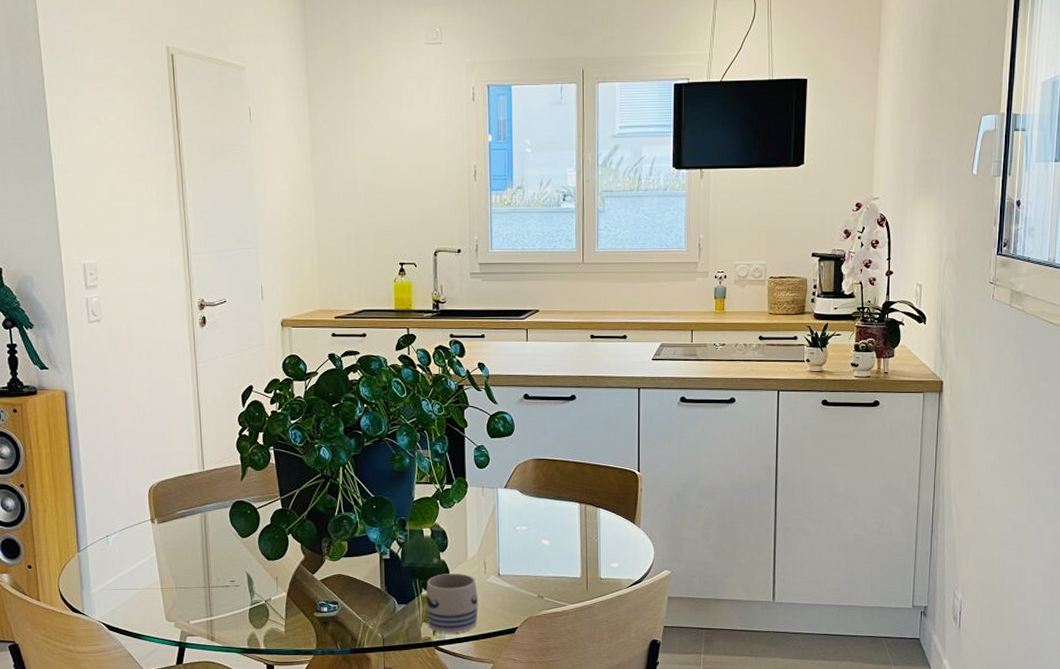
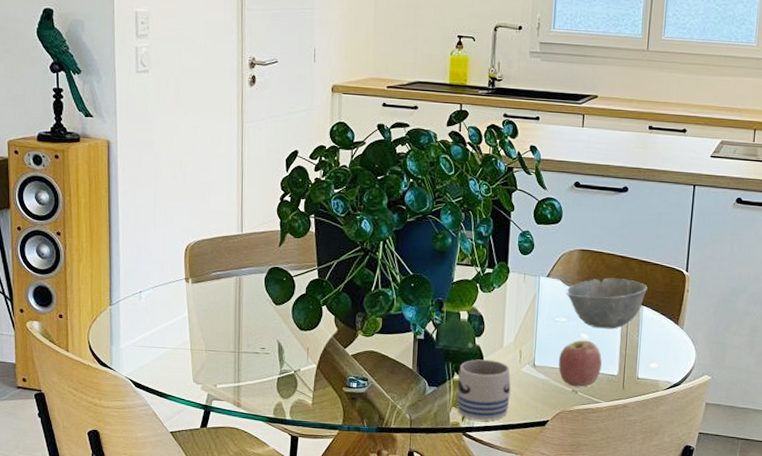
apple: none [522,546,564,592] -> present [558,340,602,387]
bowl: none [524,483,602,534] -> present [566,278,647,329]

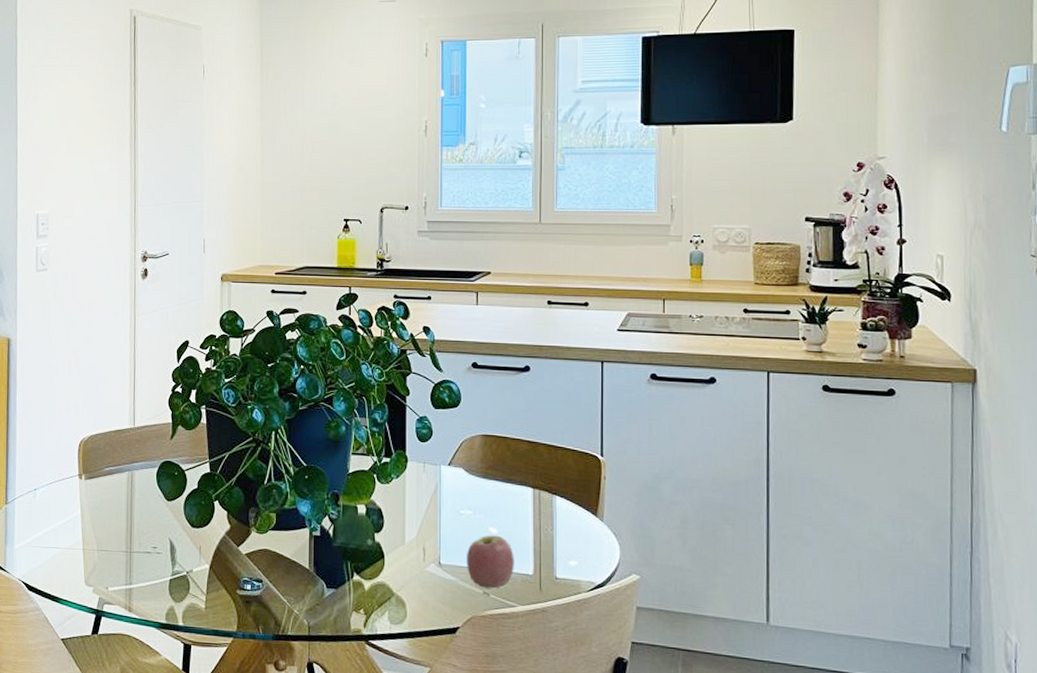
mug: present [456,359,511,421] -> none [357,557,415,628]
bowl: present [566,278,647,329] -> none [470,465,559,523]

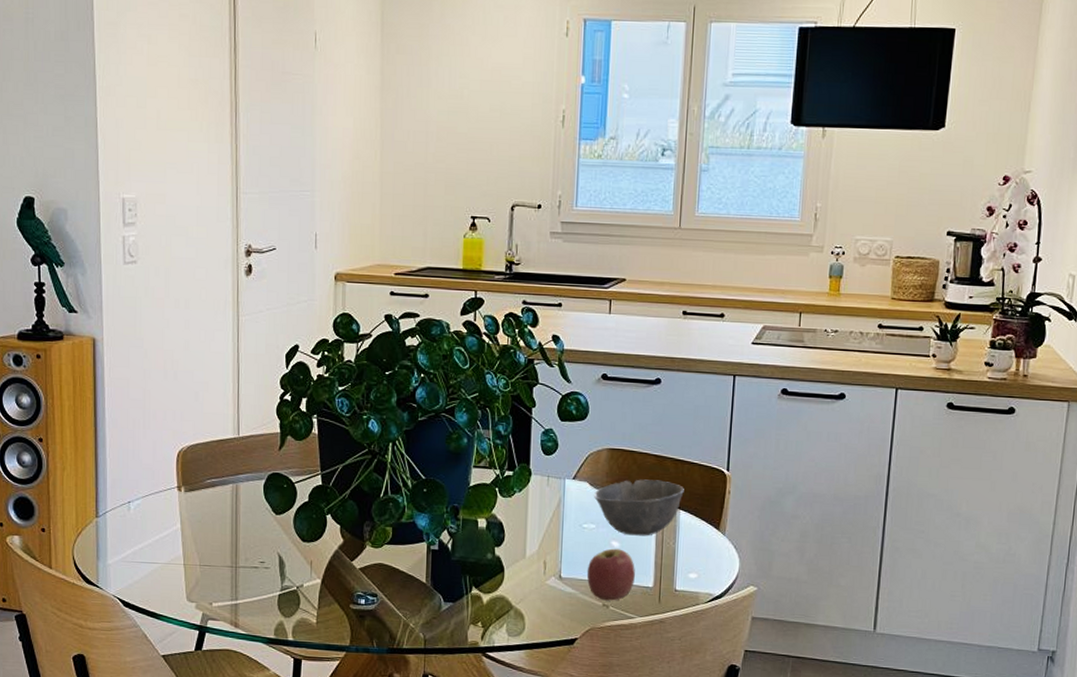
bowl: none [470,465,559,523] -> present [594,479,684,536]

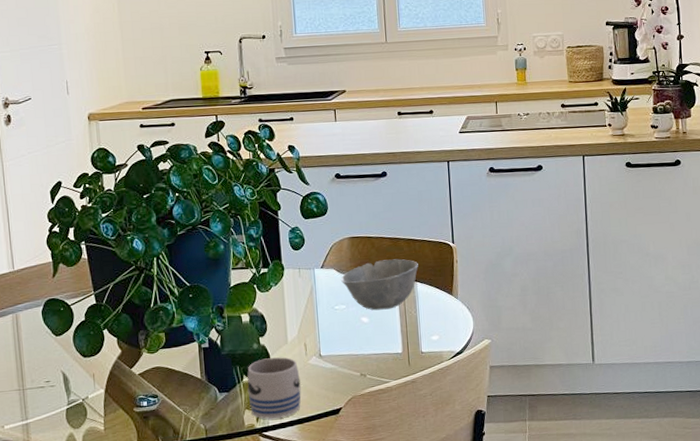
mug: none [475,571,535,640] -> present [247,357,301,419]
apple: present [586,548,635,601] -> none [343,323,386,371]

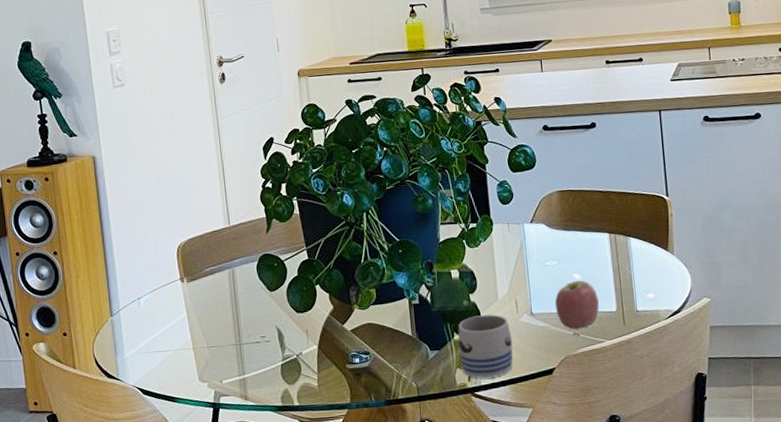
bowl: present [341,259,418,311] -> none [551,213,631,267]
apple: none [343,323,386,371] -> present [555,280,599,330]

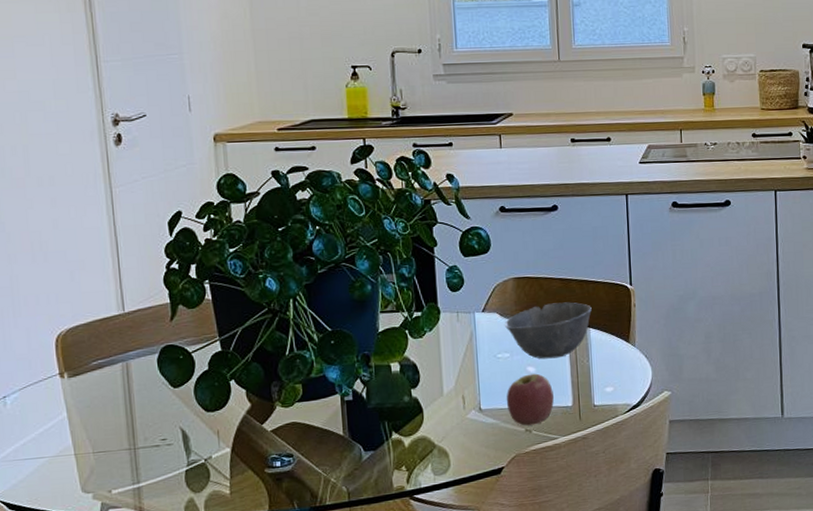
mug: present [458,314,513,379] -> none [396,411,458,480]
bowl: none [551,213,631,267] -> present [505,302,592,359]

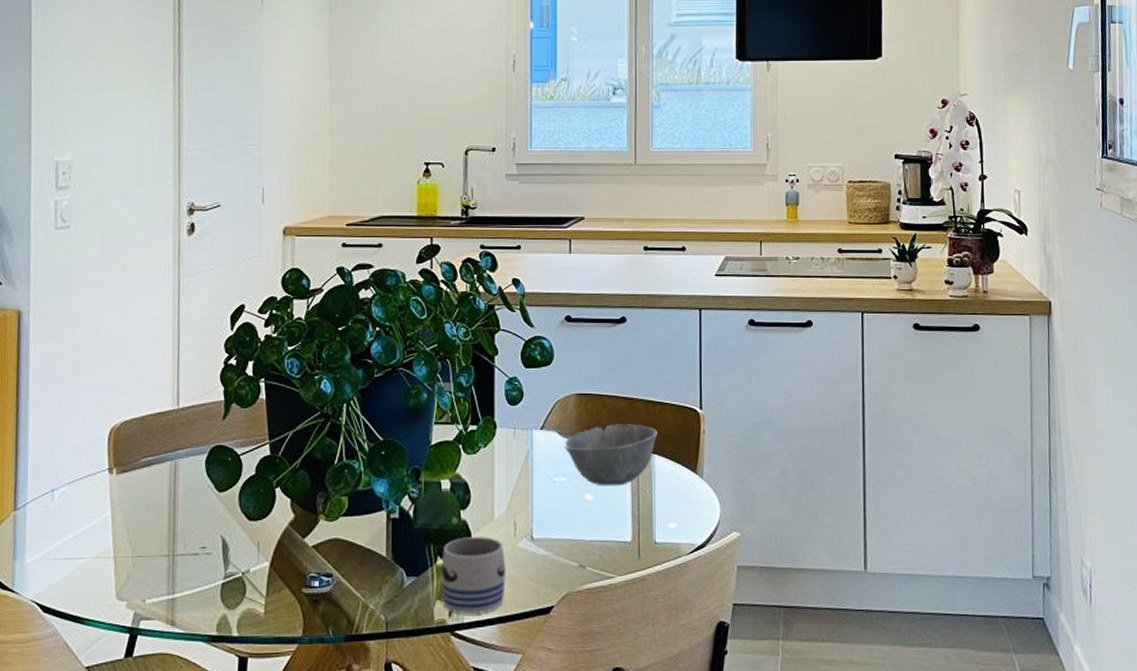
mug: none [396,411,458,480] -> present [441,537,506,615]
apple: present [506,373,554,426] -> none [560,502,611,561]

